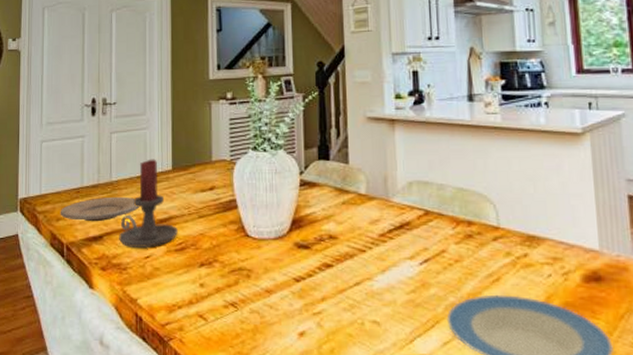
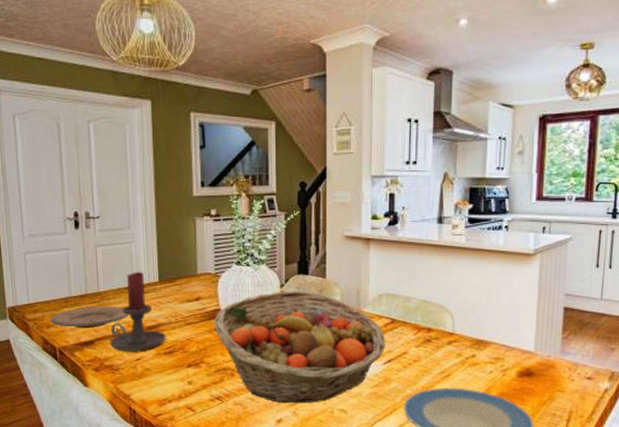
fruit basket: none [229,178,421,313] -> present [214,291,386,404]

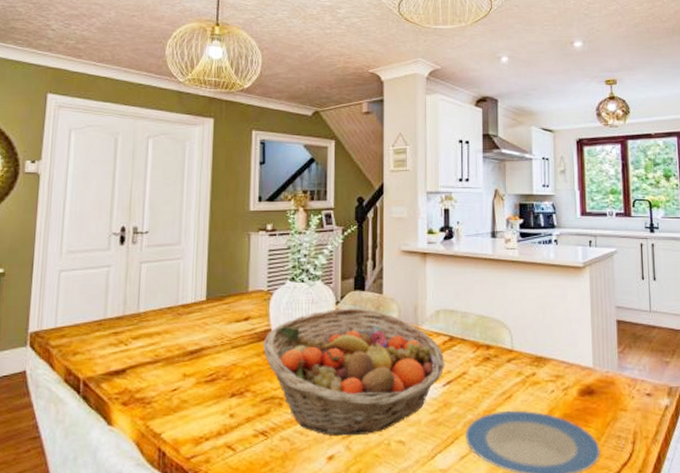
plate: present [50,305,128,329] -> none [77,328,168,355]
candle holder: present [110,271,166,351] -> none [144,289,209,380]

